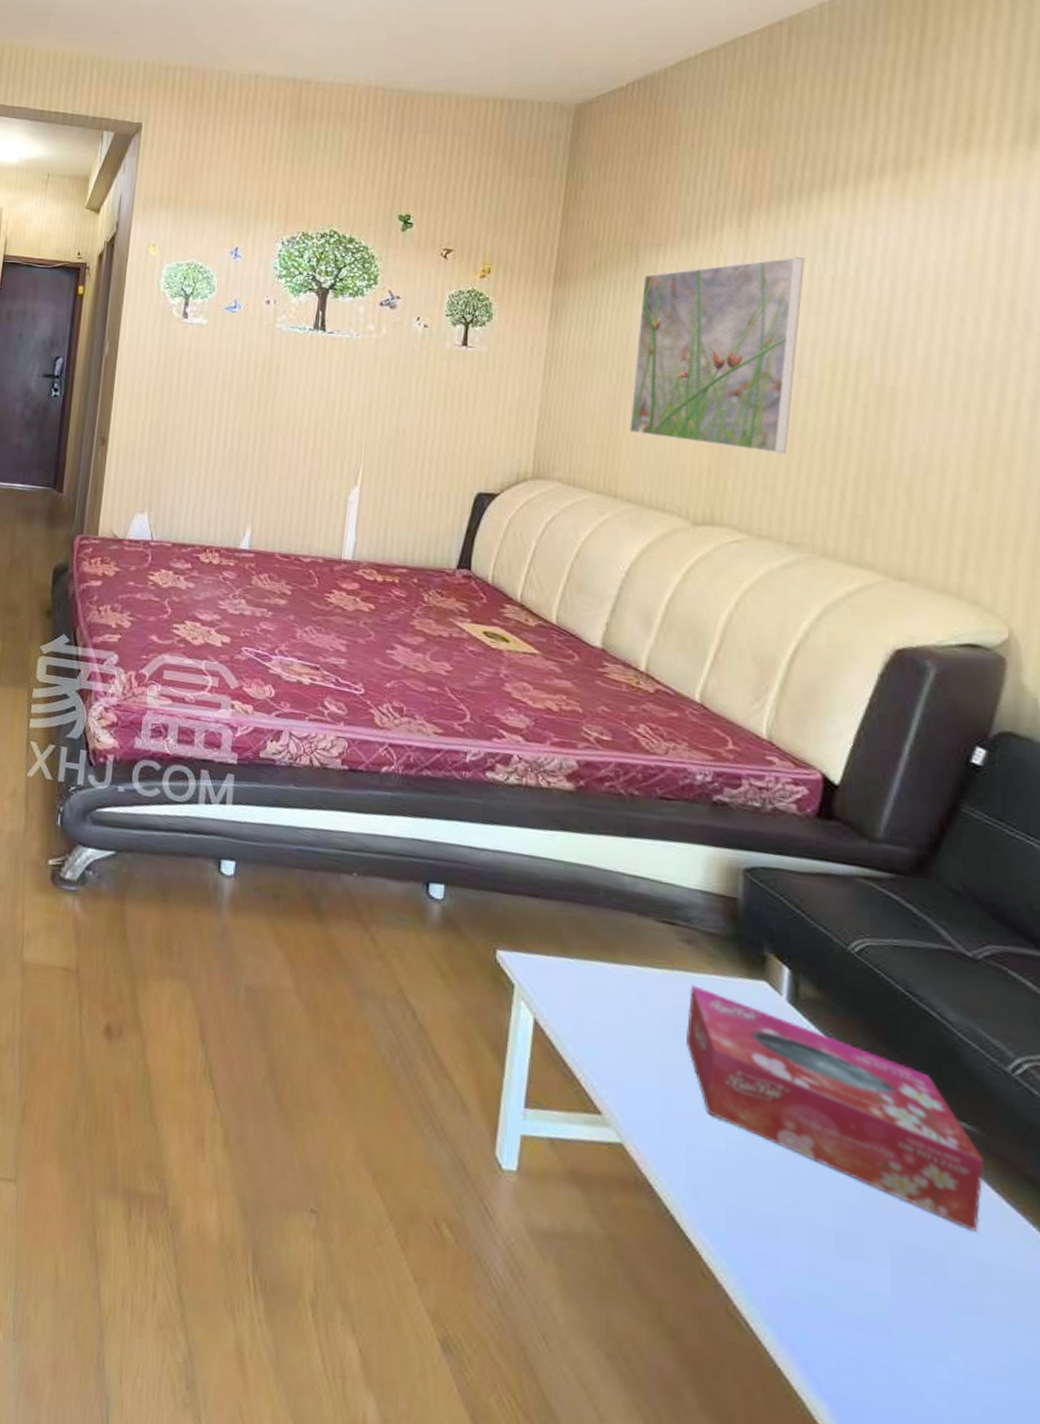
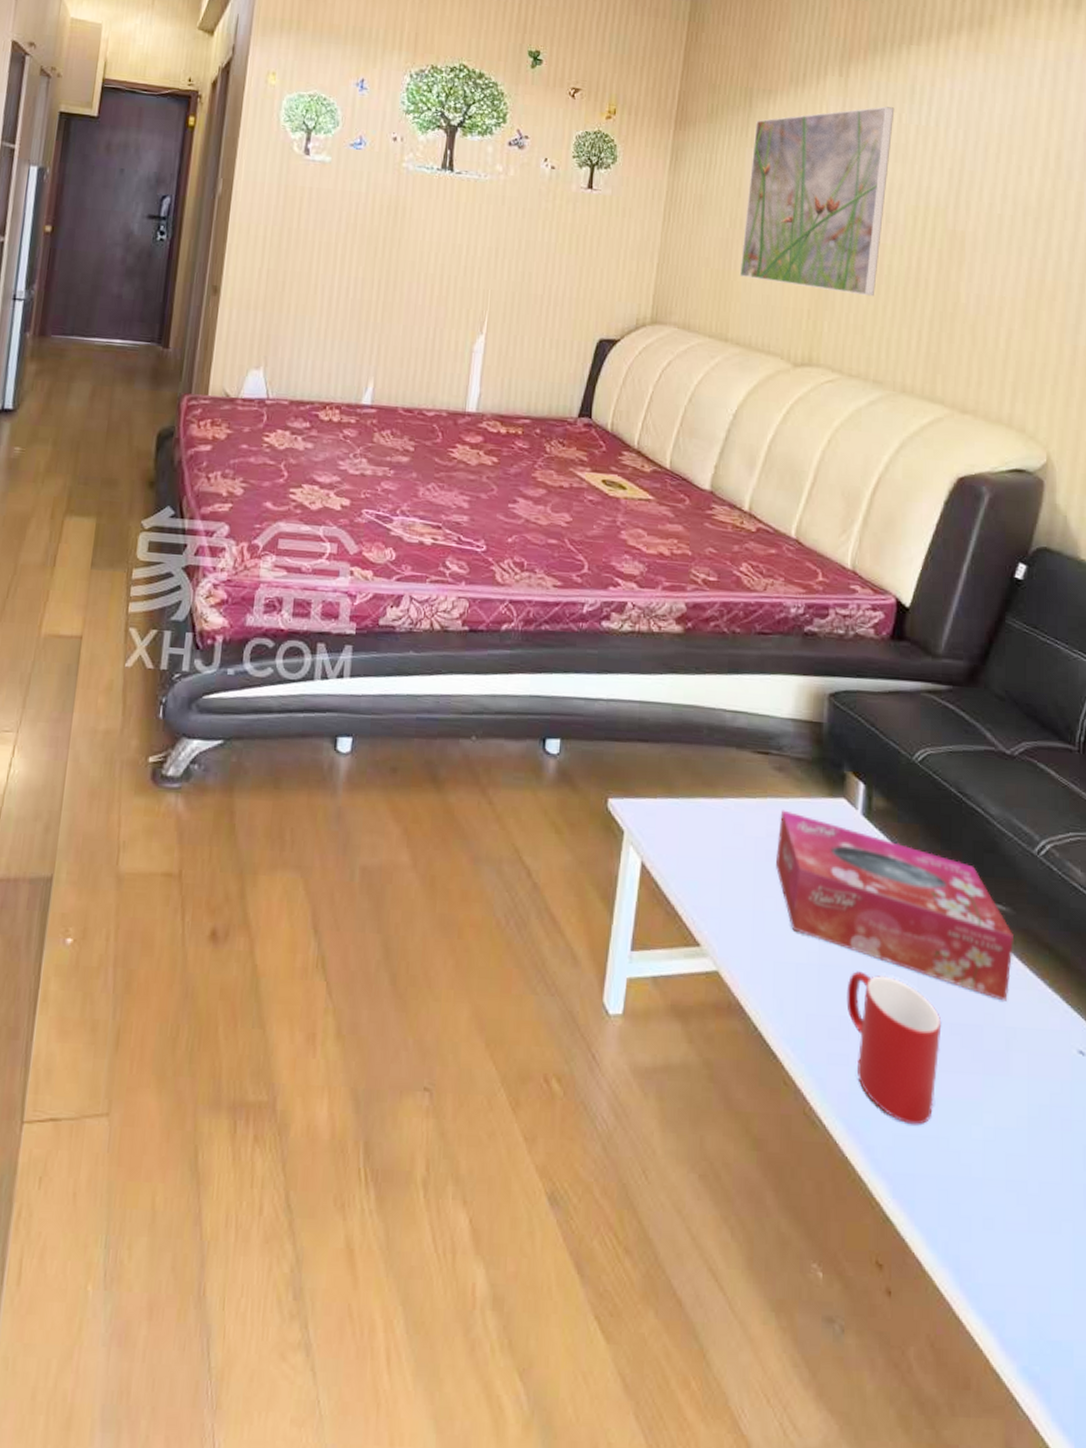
cup: none [774,1168,894,1351] -> present [846,971,942,1125]

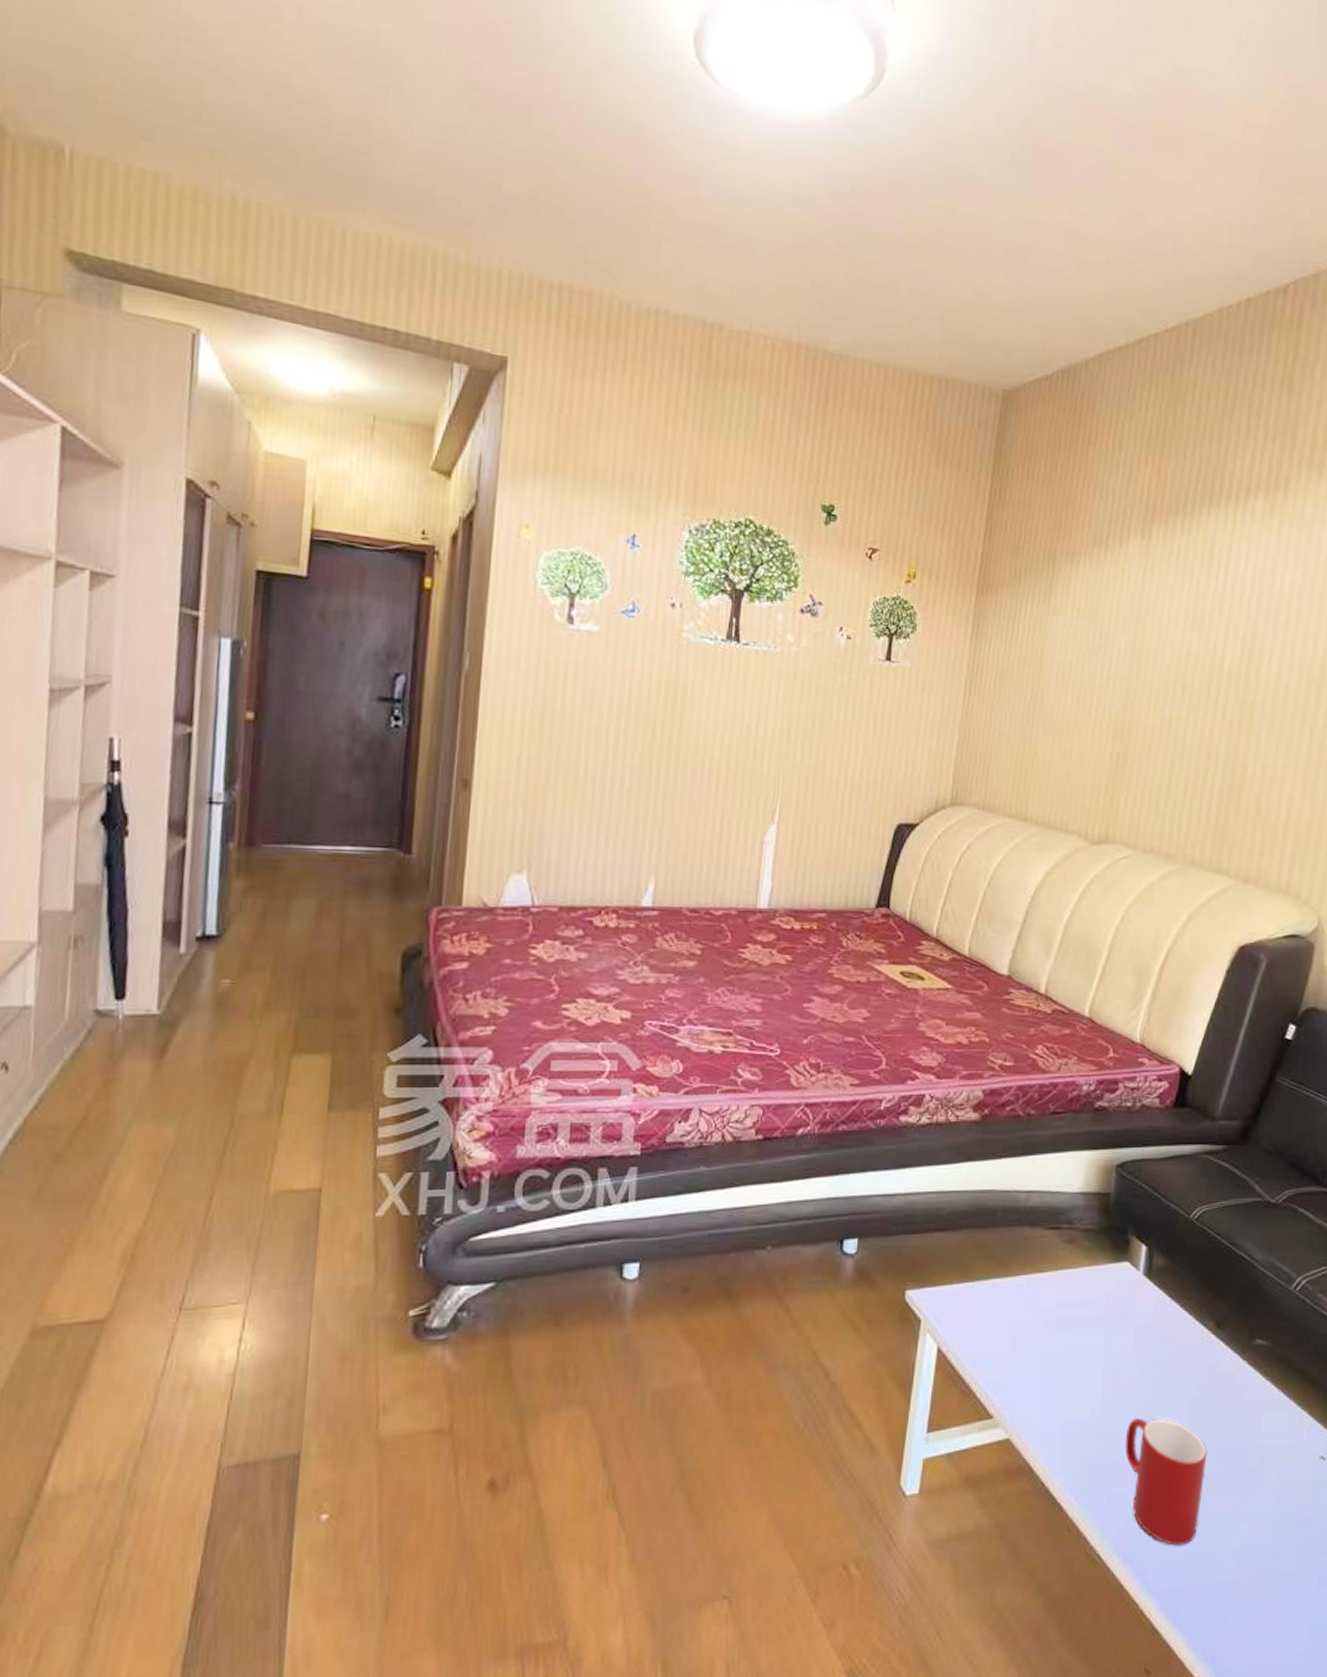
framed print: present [739,106,895,297] -> none [1039,571,1194,770]
tissue box: present [776,810,1013,1001] -> none [1064,1279,1271,1424]

